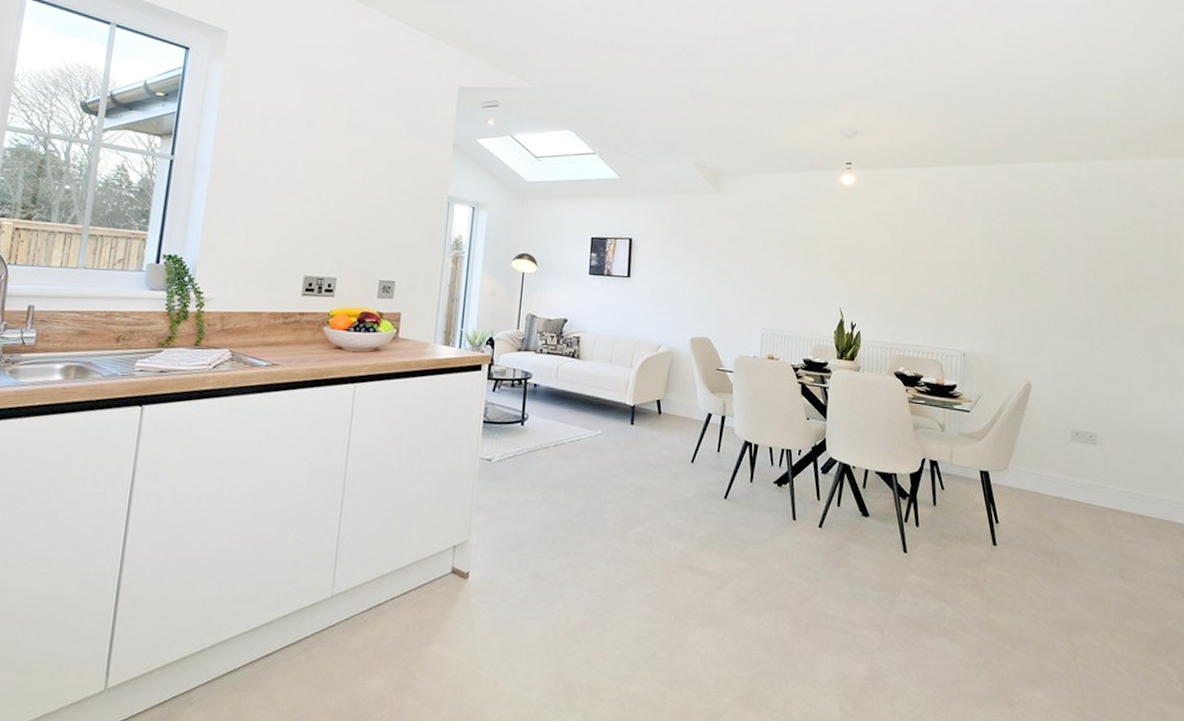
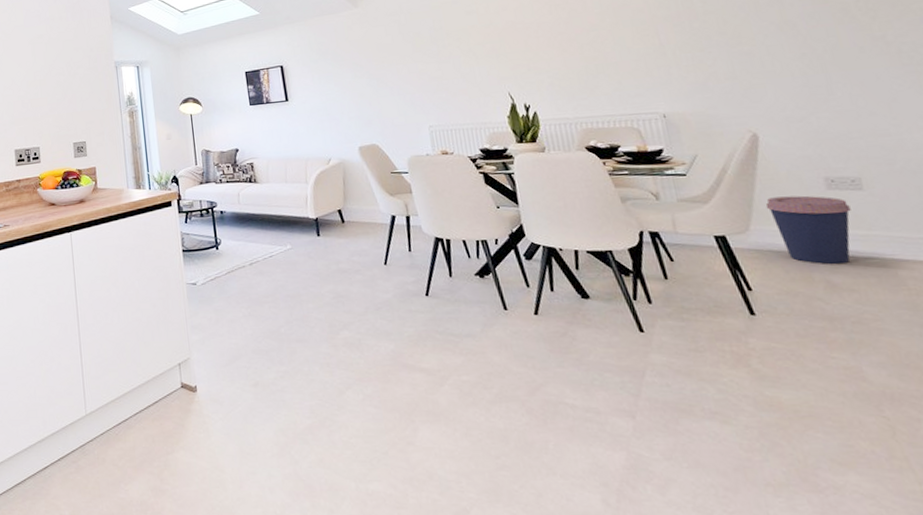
coffee cup: none [1024,442,1084,508] -> present [765,195,851,265]

